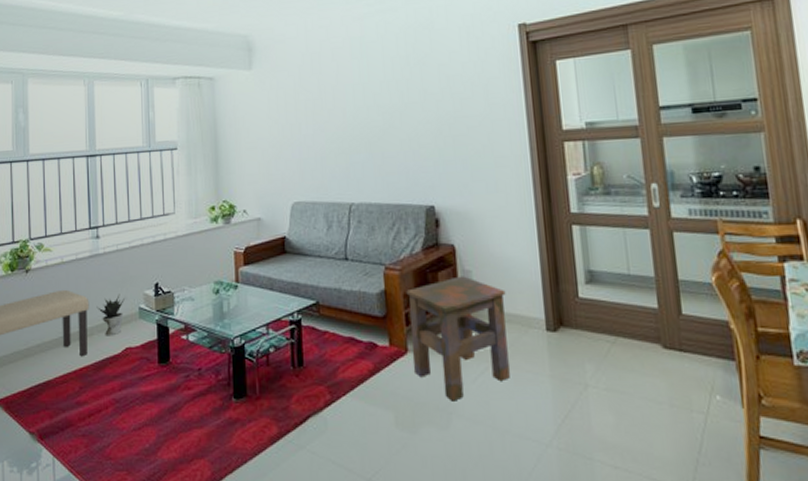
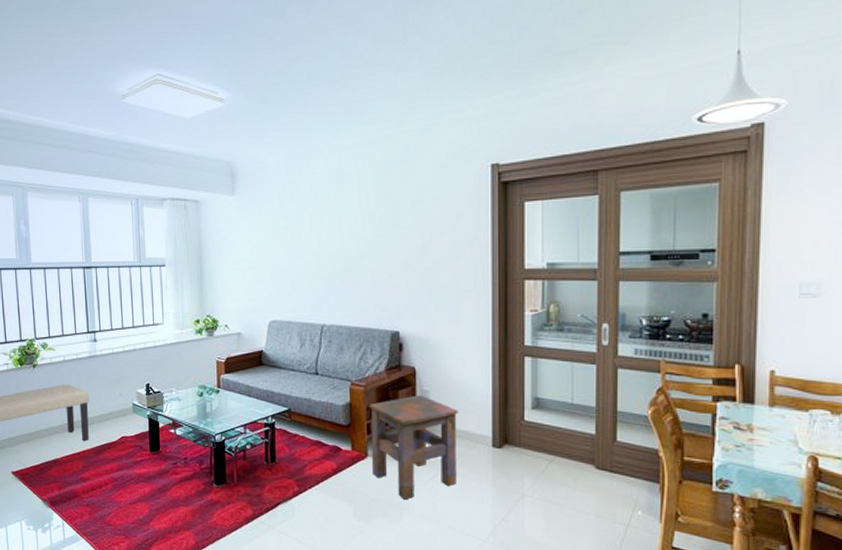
potted plant: present [96,294,124,336] -> none [95,391,120,426]

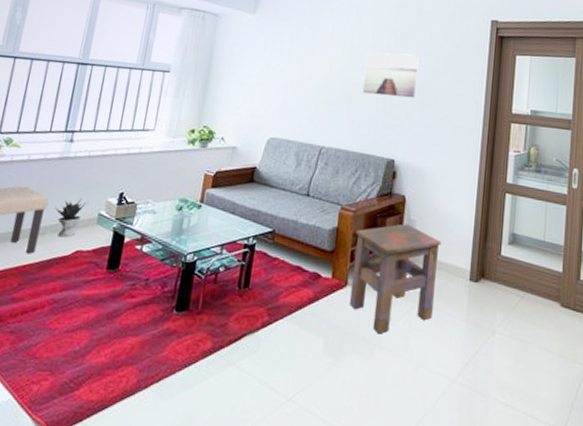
potted plant: none [95,391,120,426] -> present [54,198,86,238]
wall art: none [355,216,413,266] -> present [362,53,419,98]

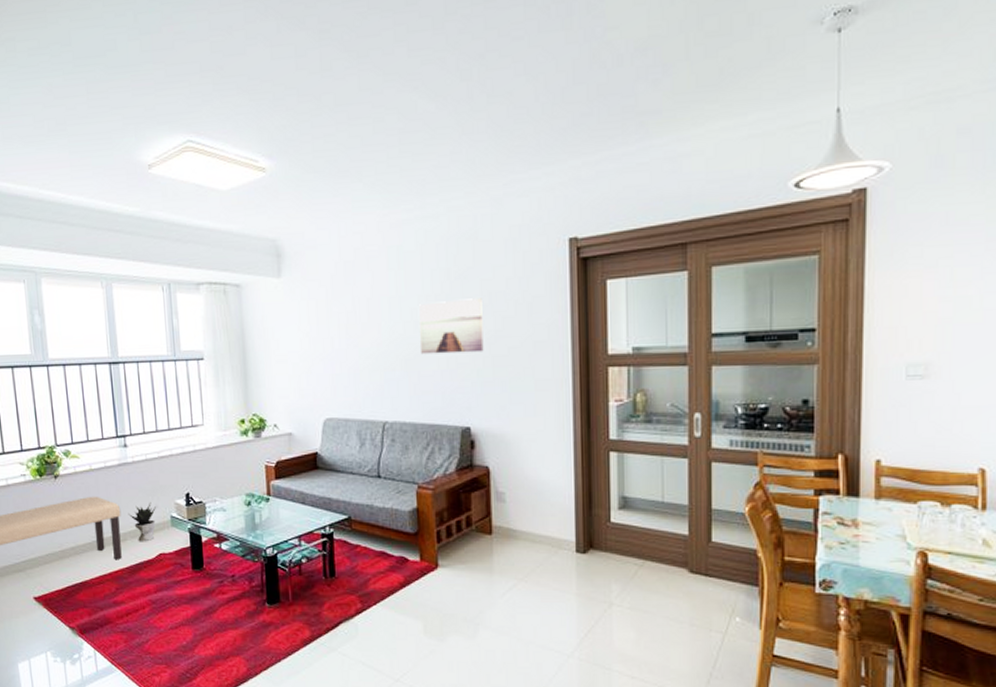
side table: present [350,223,442,334] -> none [438,497,538,614]

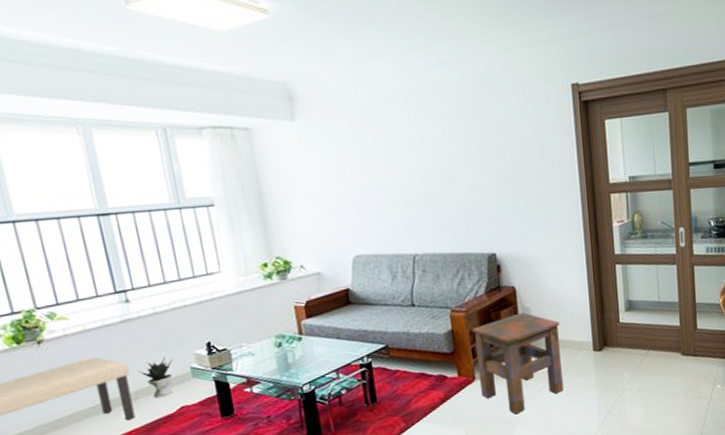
wall art: present [419,298,484,355] -> none [440,137,503,191]
side table: none [438,497,538,614] -> present [472,312,564,415]

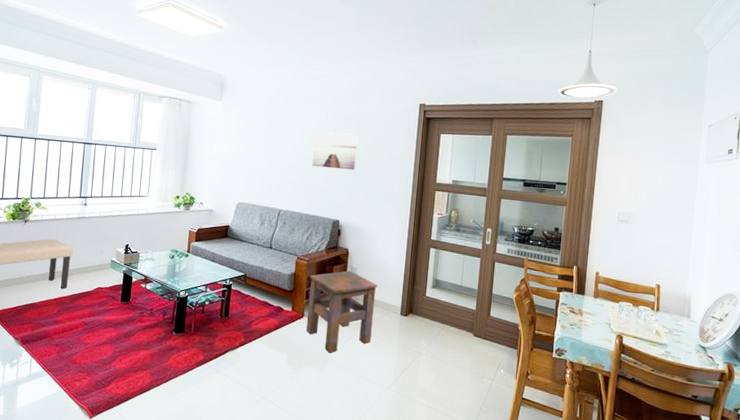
potted plant: present [138,356,174,398] -> none [78,248,101,278]
wall art: none [440,137,503,191] -> present [312,132,358,171]

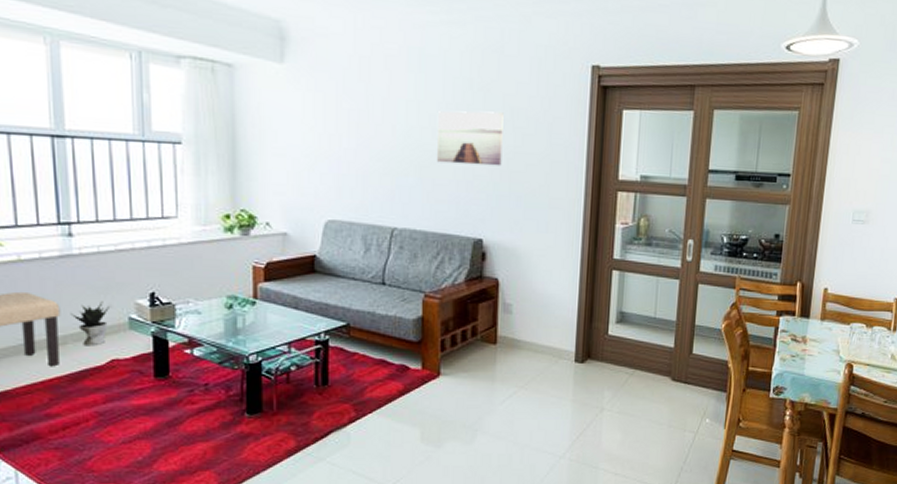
potted plant: none [78,248,101,278] -> present [70,301,109,346]
side table: present [306,270,378,353] -> none [444,308,542,420]

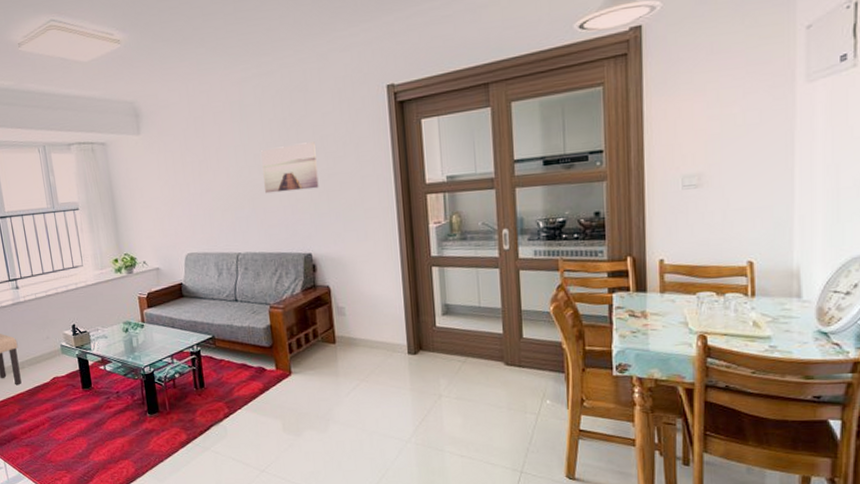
potted plant: present [70,301,109,346] -> none [24,334,48,369]

